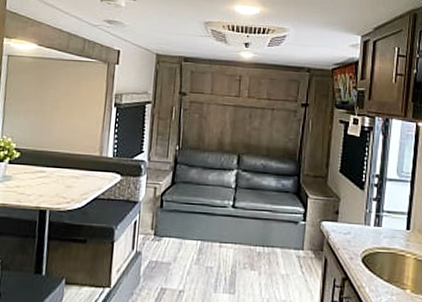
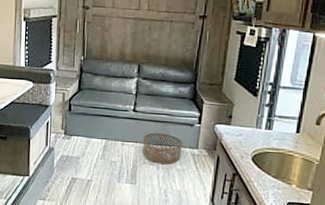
basket: none [241,232,287,269] -> present [142,133,183,164]

